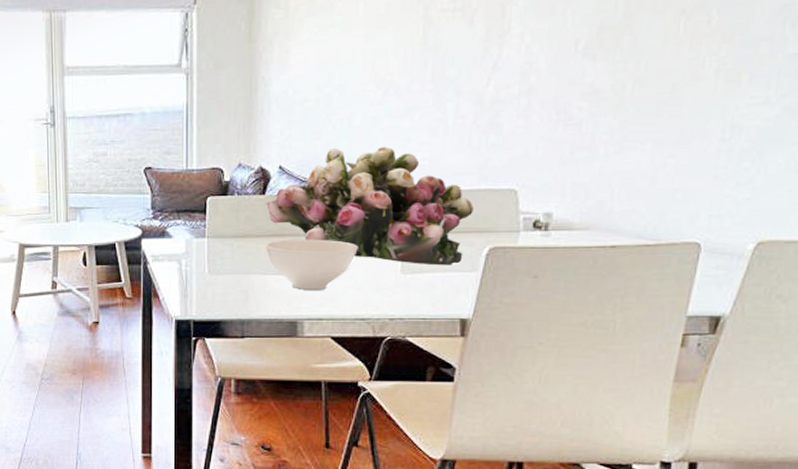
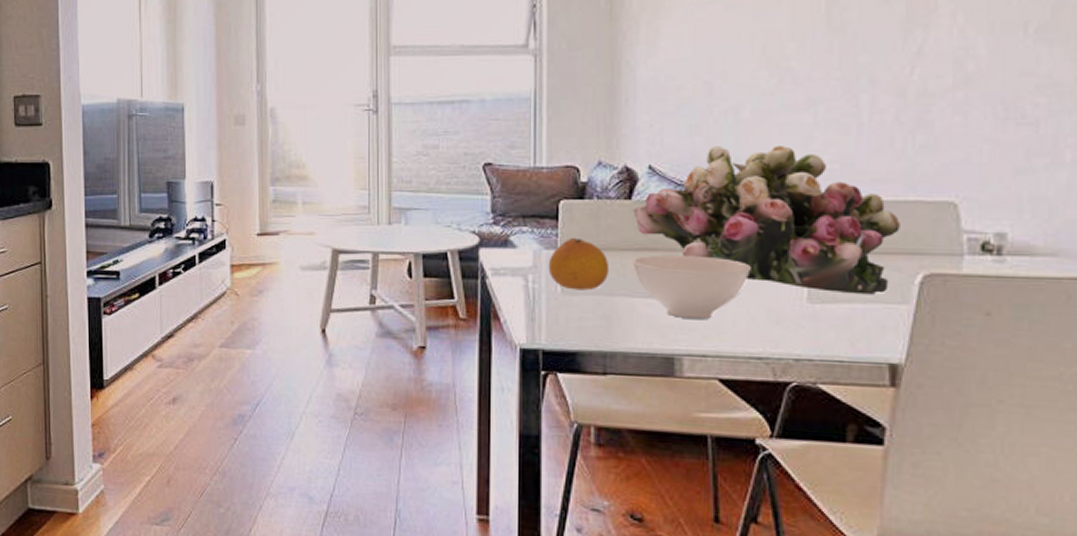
fruit: none [198,227,247,271] -> present [548,237,610,291]

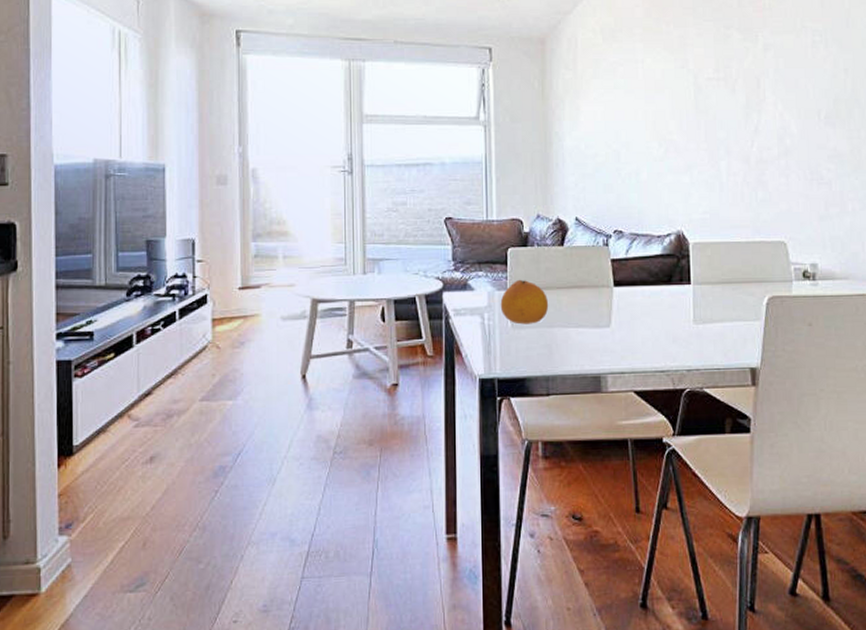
bowl: present [632,254,751,320] -> none [566,290,653,344]
flower arrangement: present [633,146,900,295] -> none [565,201,751,315]

